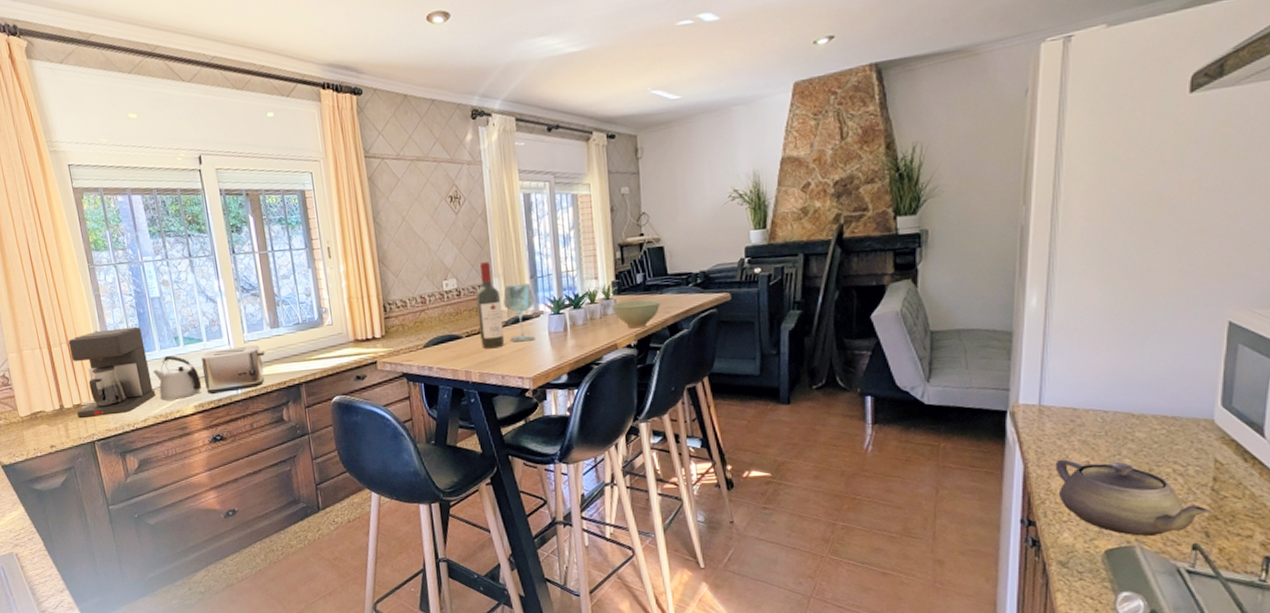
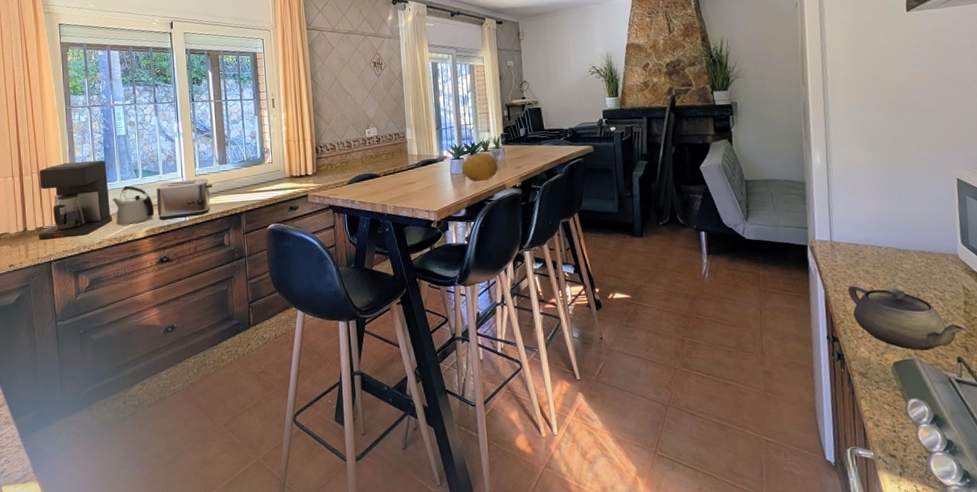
wine bottle: present [476,262,505,349] -> none [393,115,415,186]
wine glass: present [502,283,536,342] -> none [414,133,440,181]
fruit: none [563,305,608,341] -> present [462,152,498,181]
bowl: present [611,299,660,329] -> none [501,149,539,173]

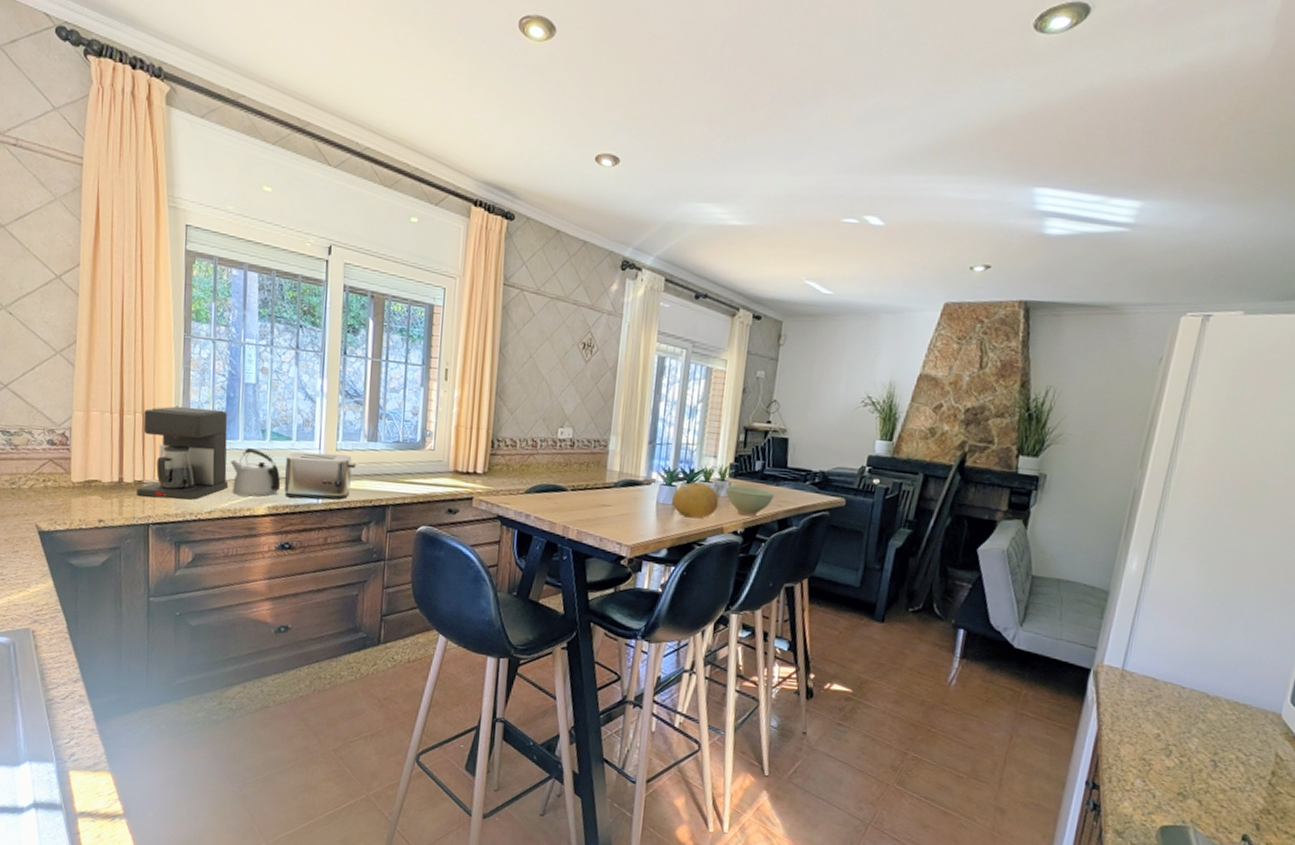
bowl: none [501,149,539,173] -> present [725,485,775,517]
teapot: present [847,285,968,351] -> none [1125,727,1266,820]

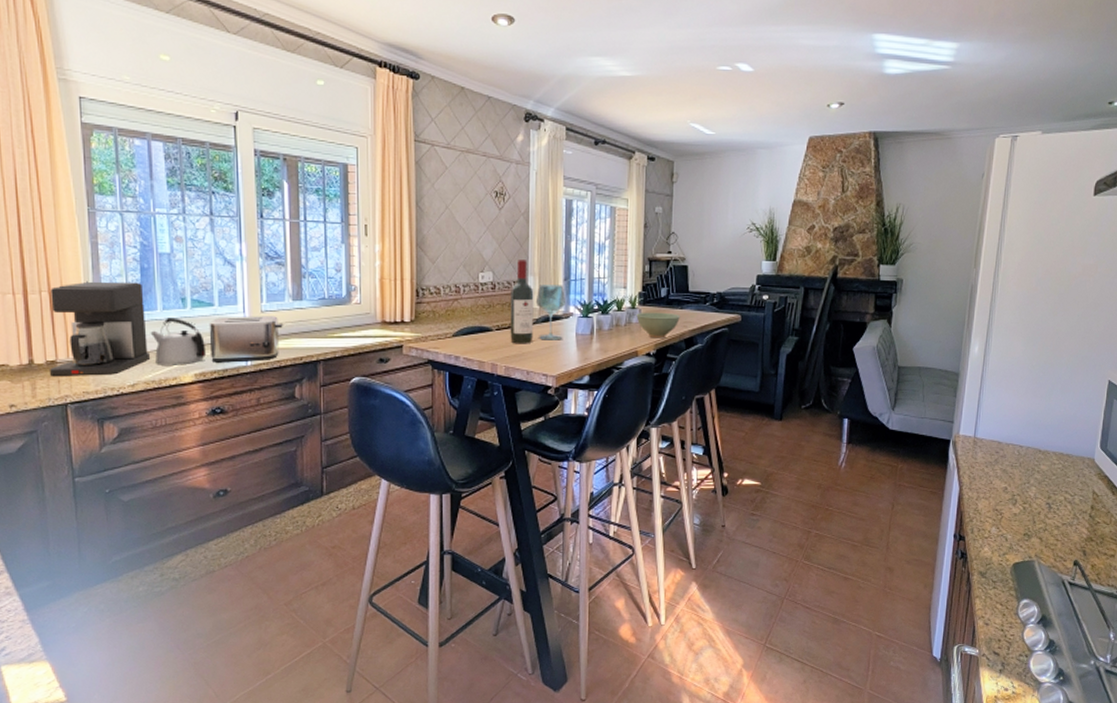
wine bottle: none [585,417,615,509] -> present [510,260,534,344]
wine glass: none [615,446,650,508] -> present [535,285,567,340]
fruit: present [672,481,719,518] -> none [590,311,632,345]

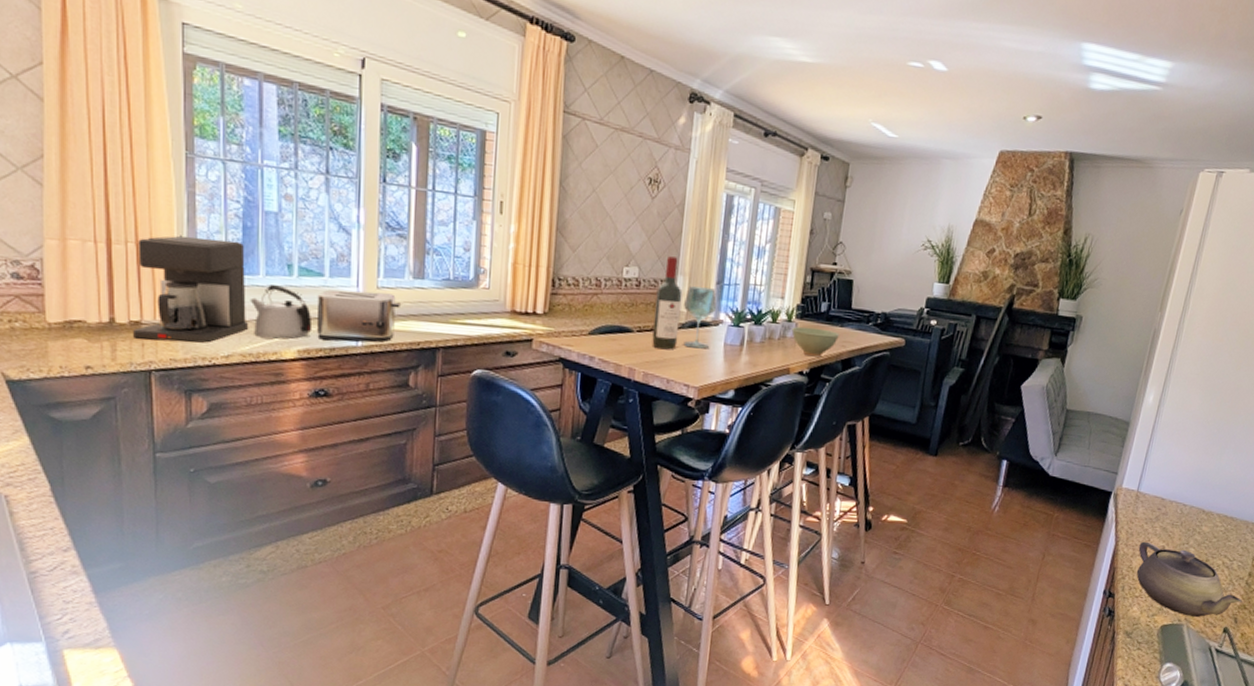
teapot: none [982,484,1089,552] -> present [1136,541,1243,617]

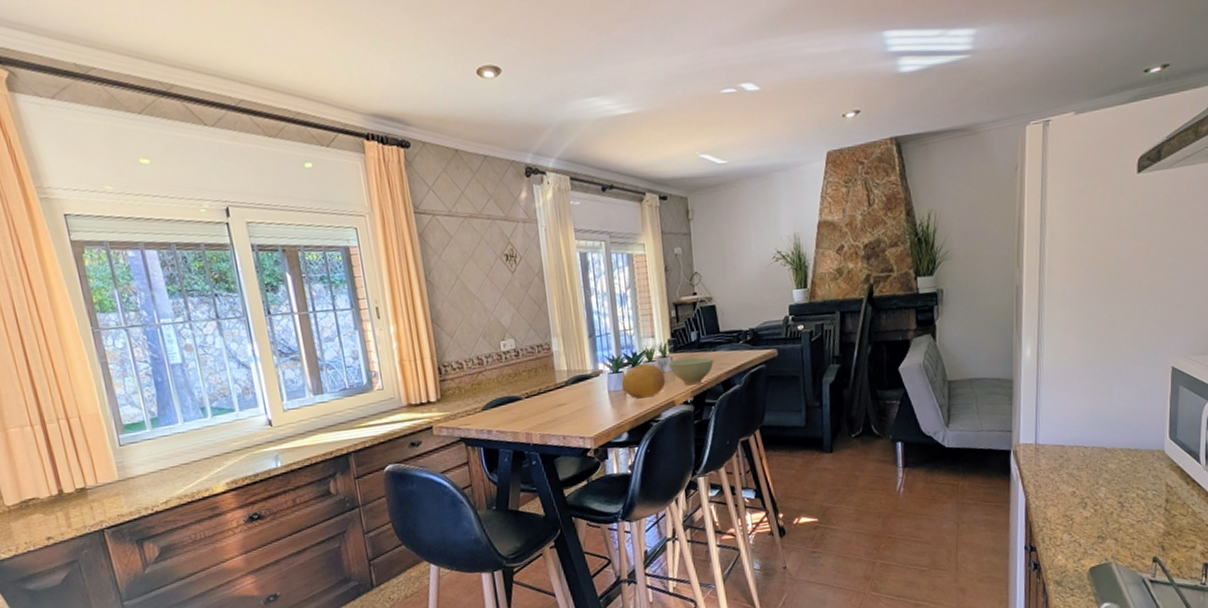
coffee maker: present [133,235,248,343] -> none [68,397,179,504]
kettle: present [250,285,313,340] -> none [174,428,235,480]
toaster: present [316,289,400,343] -> none [232,413,308,470]
wine bottle: present [652,256,683,350] -> none [535,321,565,410]
wine glass: present [683,286,717,349] -> none [562,343,596,402]
fruit: none [740,322,786,359] -> present [622,363,666,398]
teapot: present [1136,541,1243,617] -> none [1049,490,1166,554]

